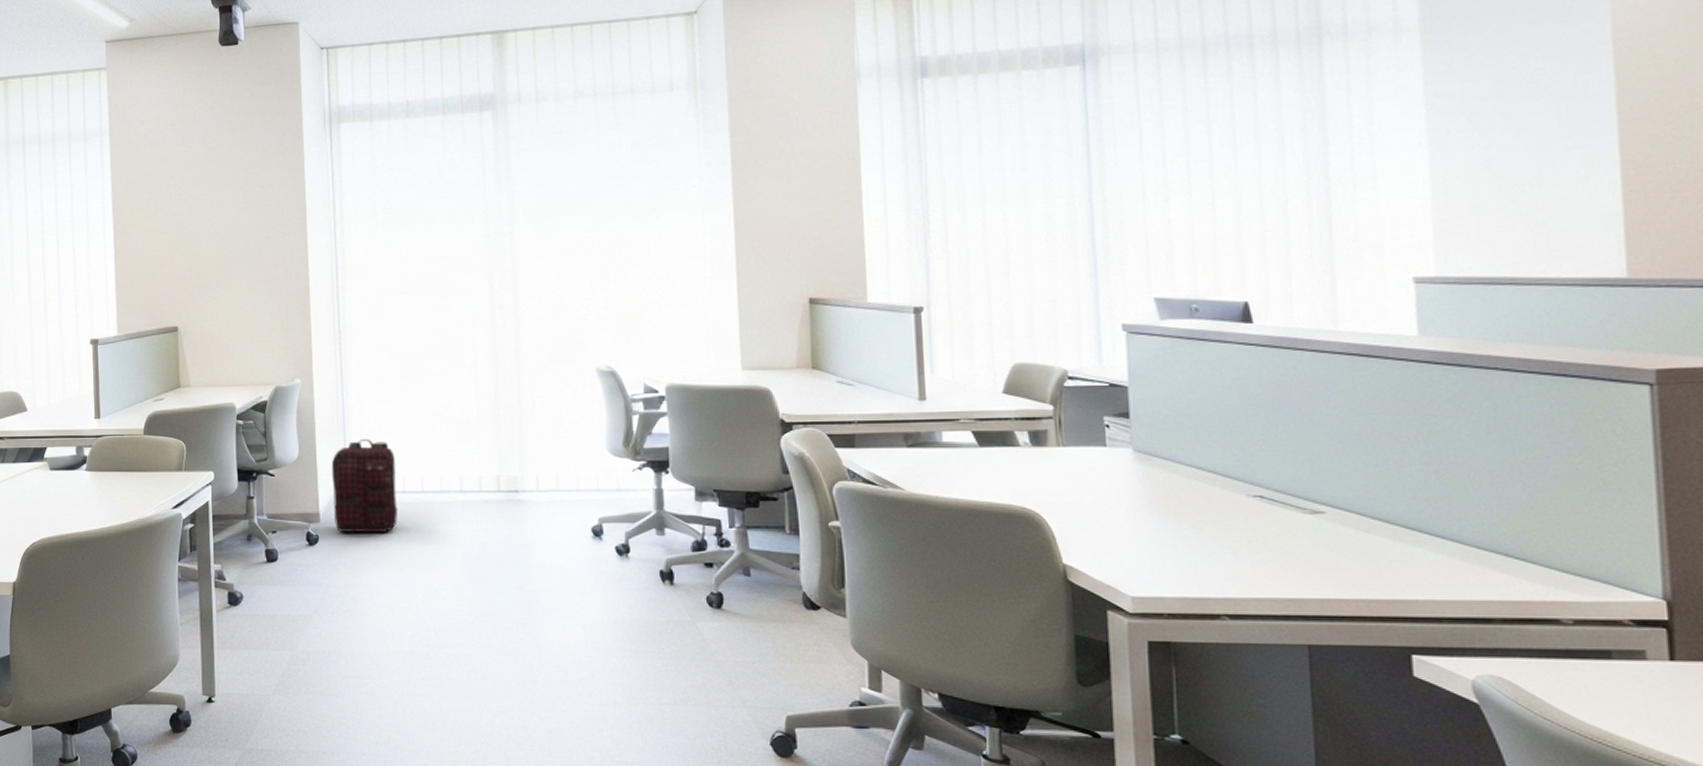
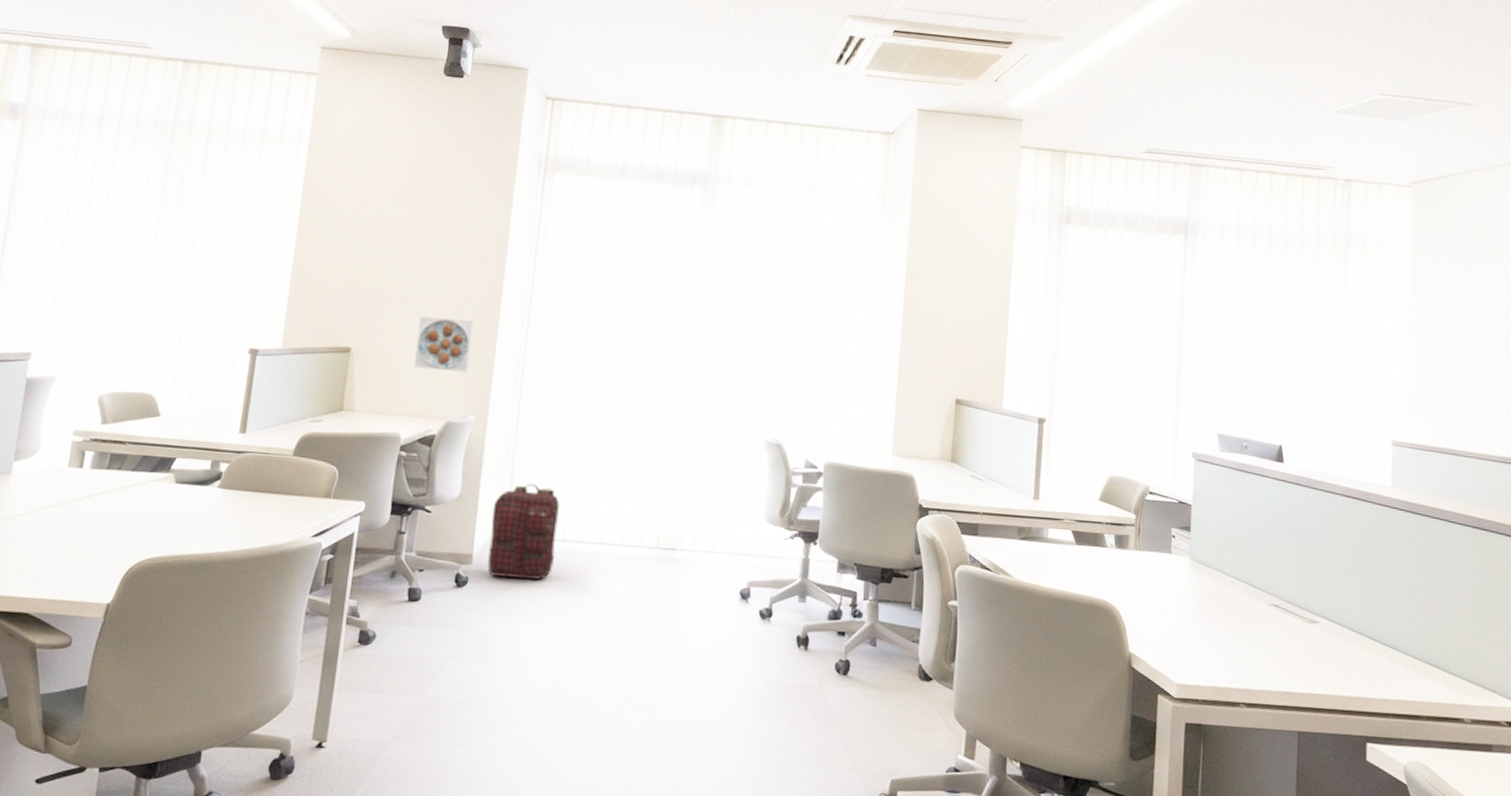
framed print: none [235,285,289,338] -> present [414,316,475,373]

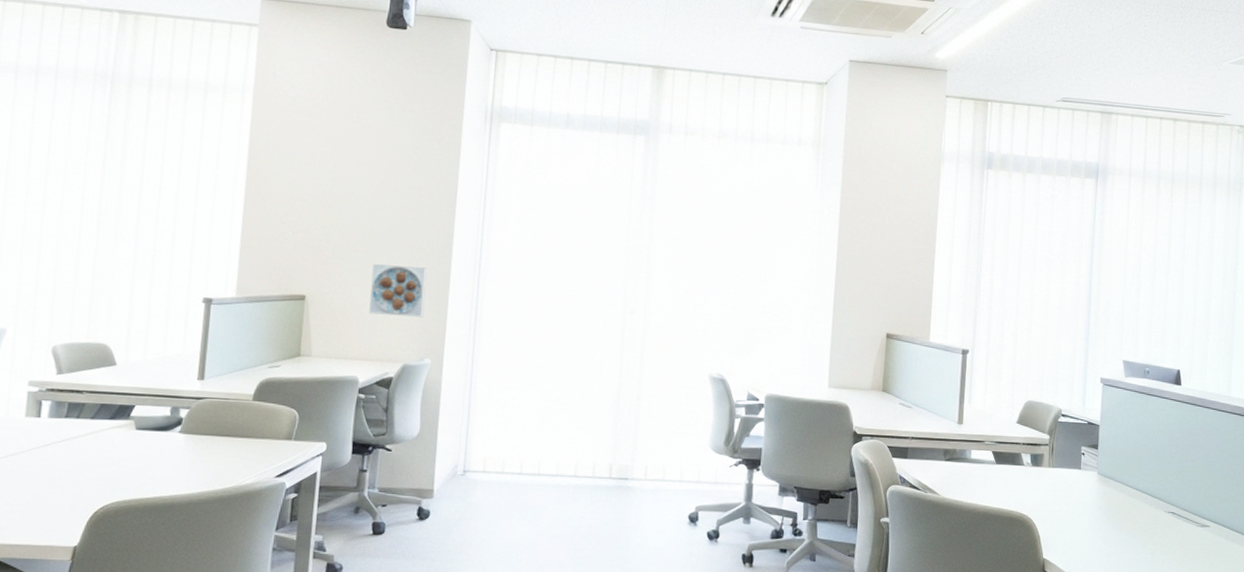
backpack: present [487,484,560,580] -> none [447,422,516,512]

